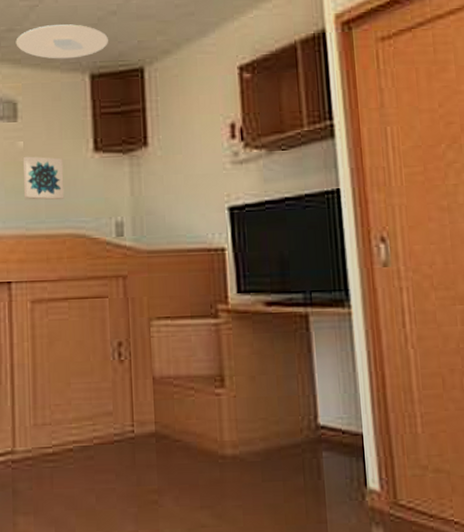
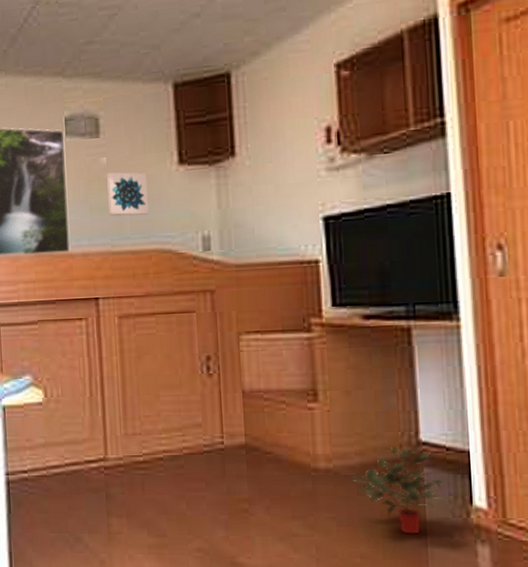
ceiling light: present [15,24,108,59] -> none [95,31,192,70]
potted plant: none [254,430,346,520] -> present [349,445,449,535]

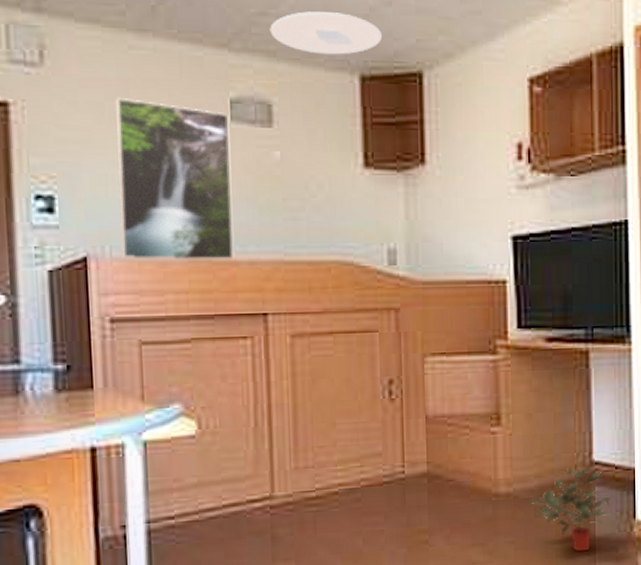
ceiling light: none [95,31,192,70] -> present [269,11,382,55]
wall art: present [106,172,149,216] -> none [279,169,329,221]

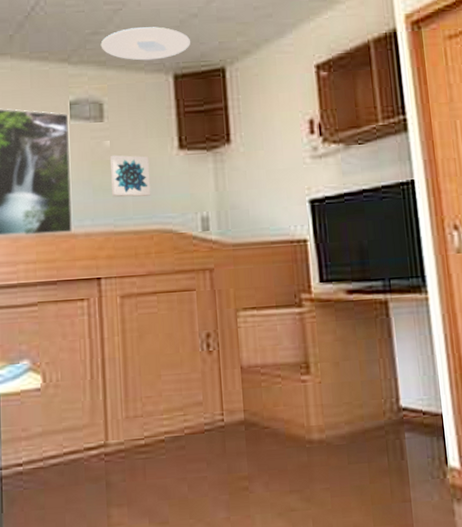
wall art: none [279,169,329,221] -> present [109,155,151,197]
potted plant: present [528,466,616,552] -> none [340,413,427,499]

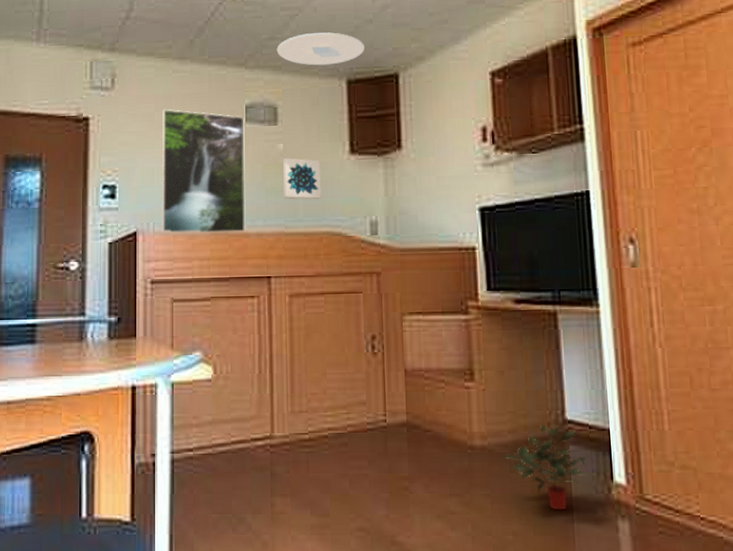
potted plant: none [340,413,427,499] -> present [502,424,592,511]

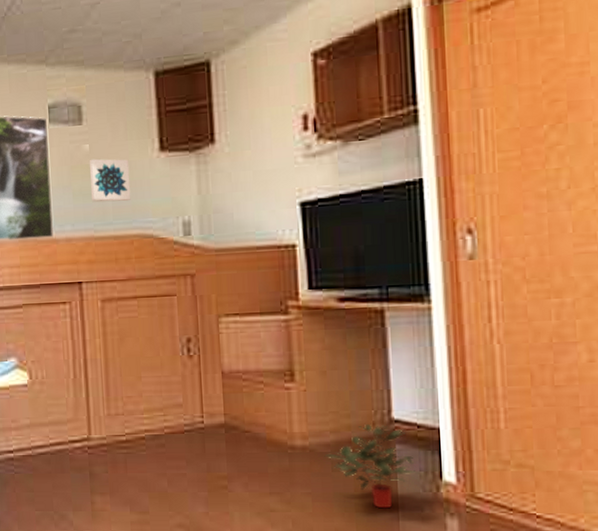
ceiling light: present [276,32,364,66] -> none [78,19,172,58]

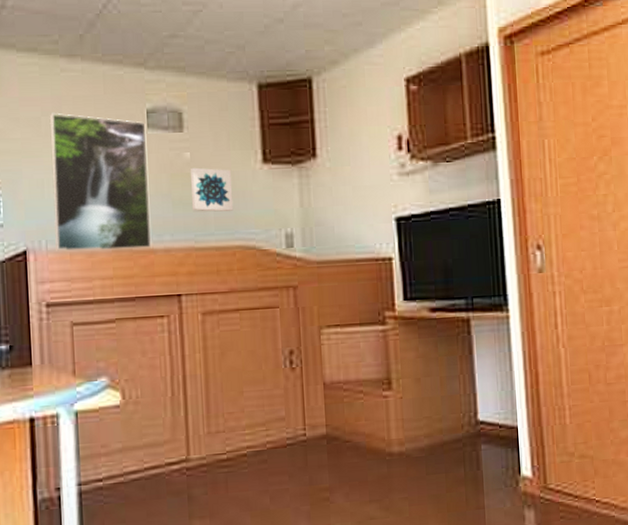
potted plant: present [324,423,419,509] -> none [419,426,502,507]

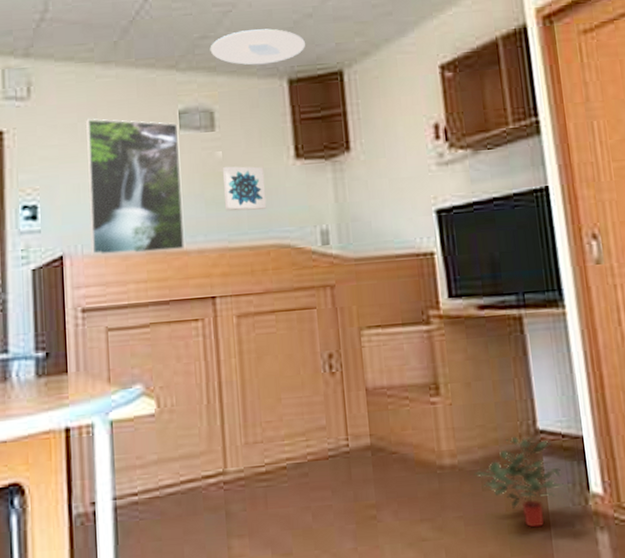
ceiling light: none [179,31,275,68] -> present [210,28,305,65]
potted plant: none [419,426,502,507] -> present [474,436,568,528]

